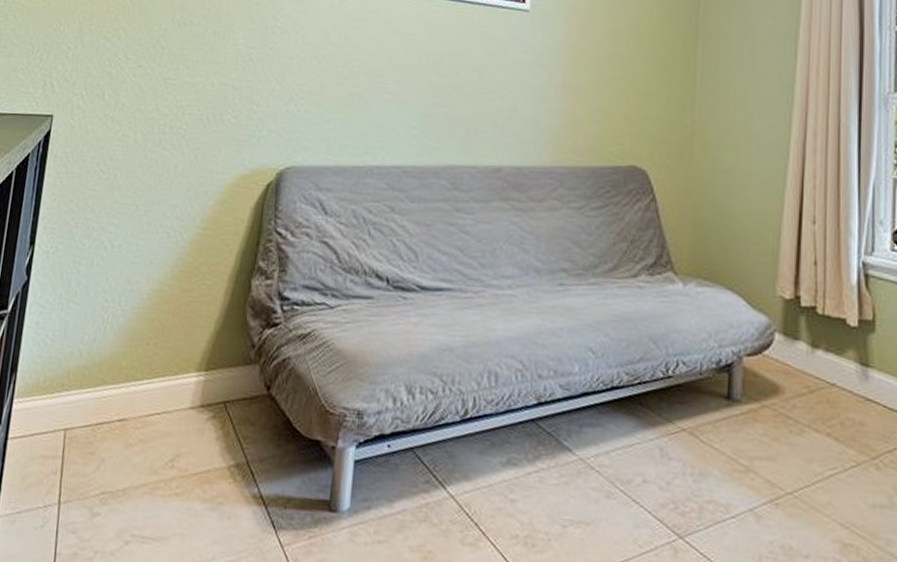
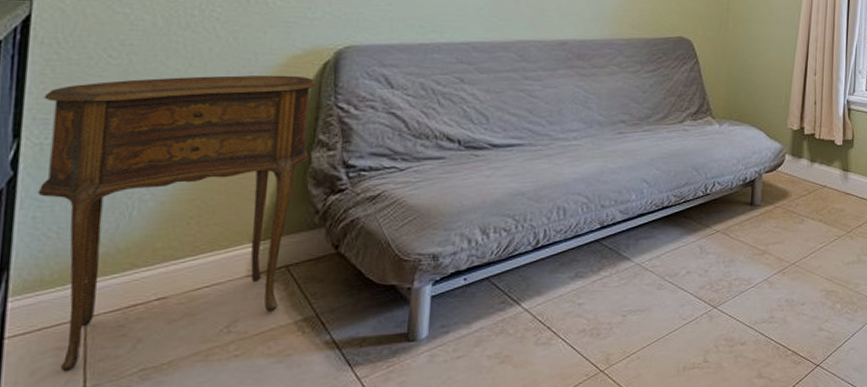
side table: none [42,193,260,483] -> present [37,75,317,372]

